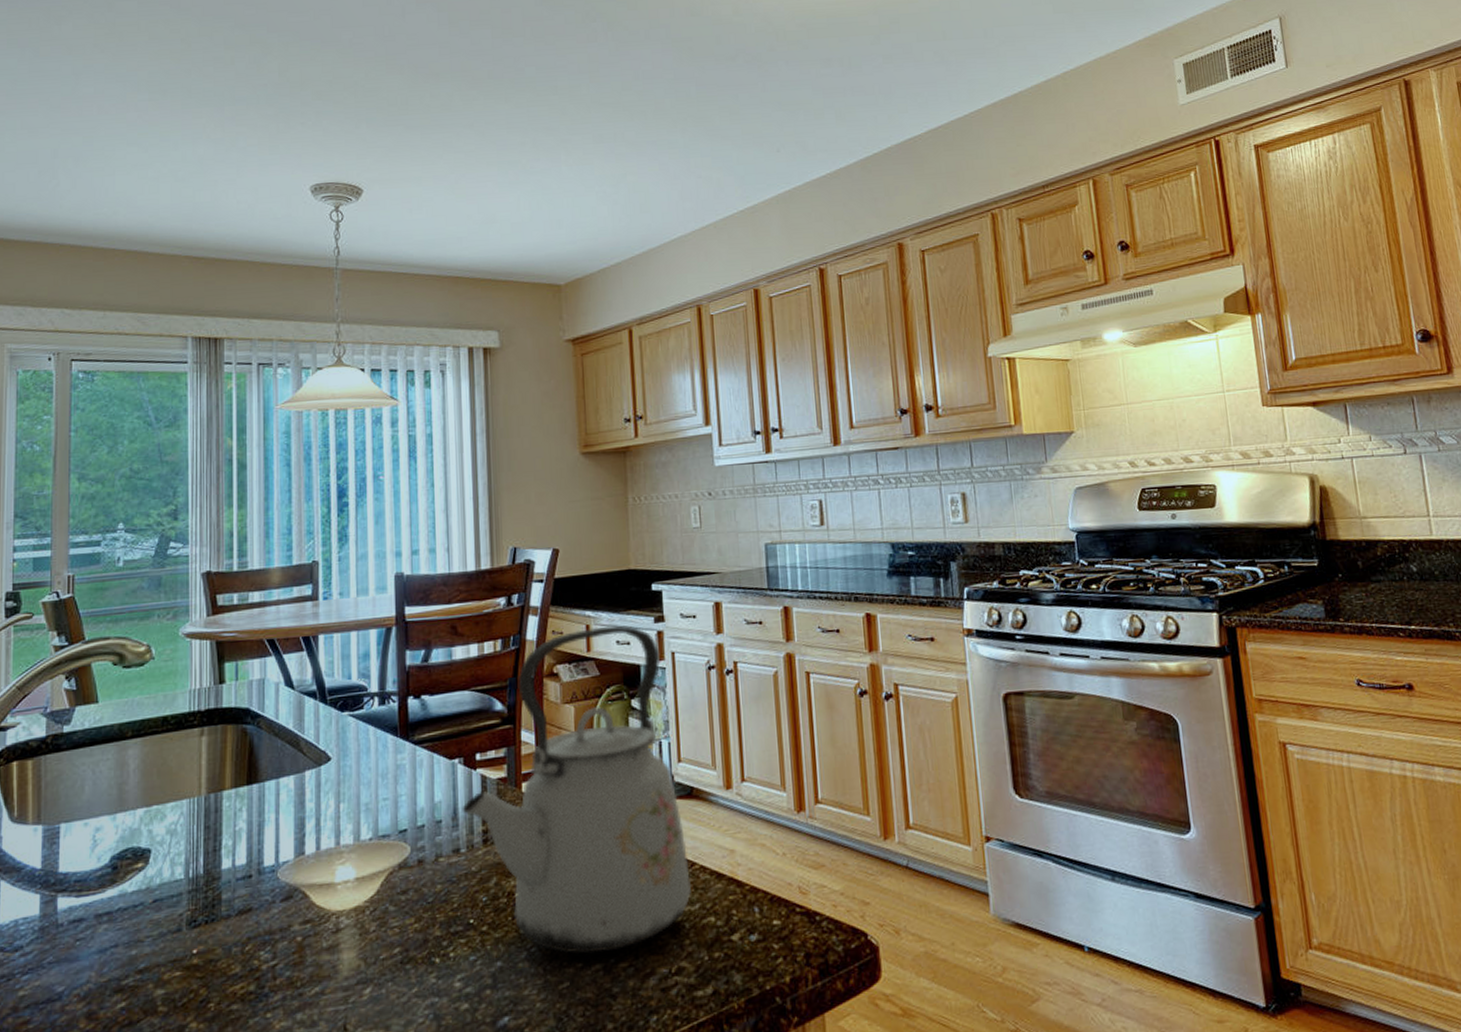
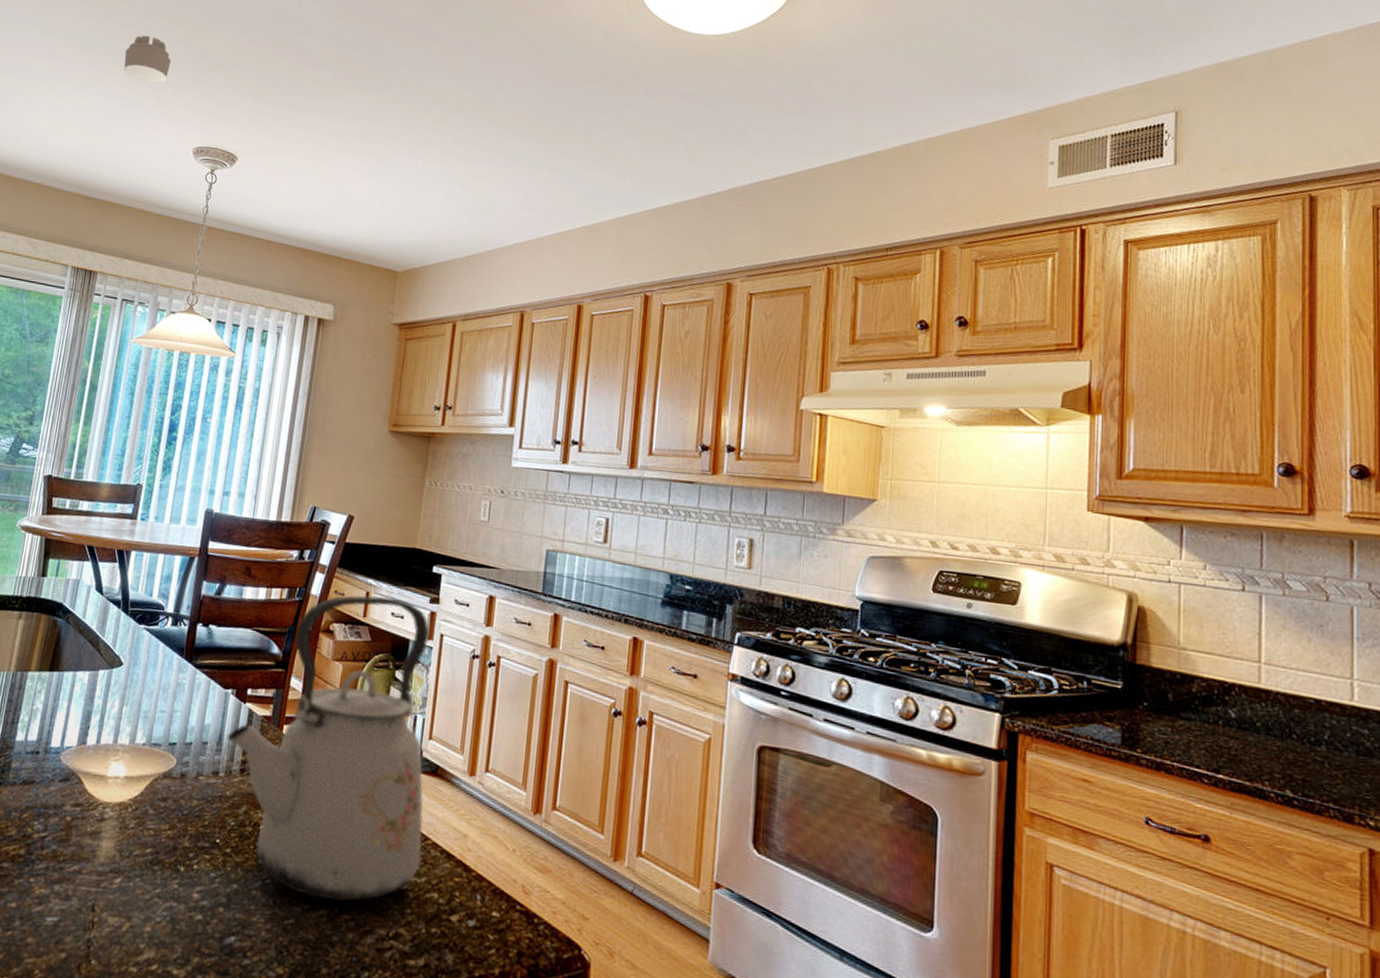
smoke detector: none [212,69,268,121] -> present [124,35,172,83]

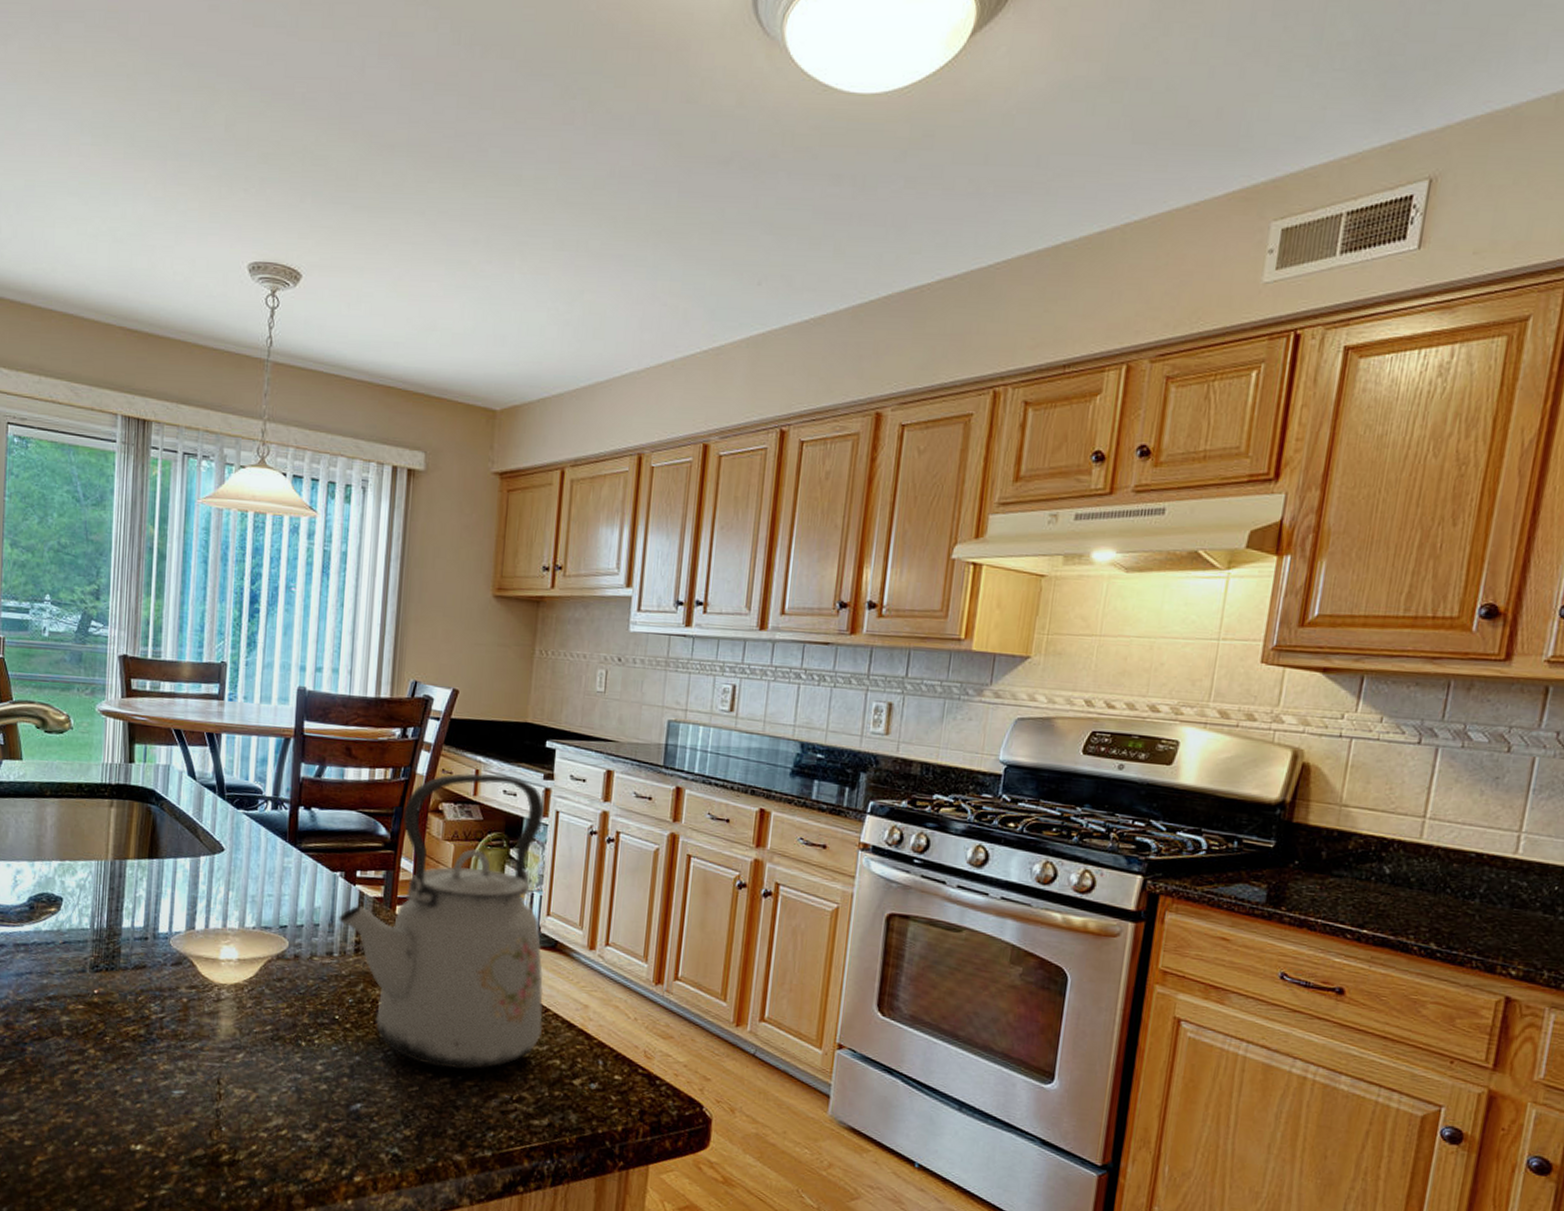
smoke detector: present [124,35,172,83] -> none [155,117,212,180]

